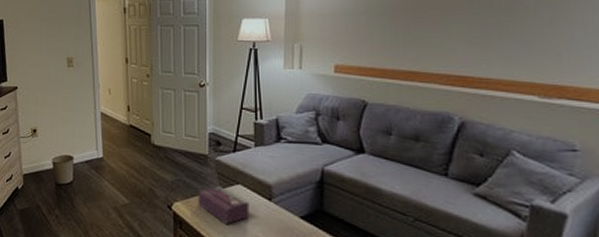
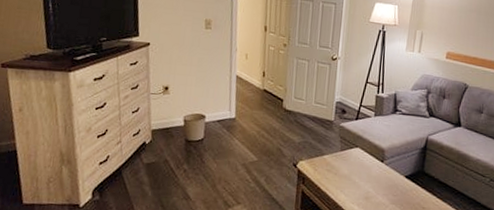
tissue box: present [198,185,250,224] -> none [320,148,365,181]

